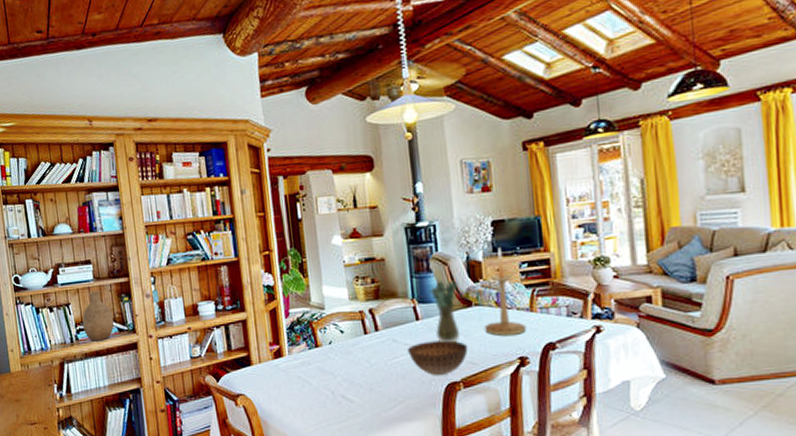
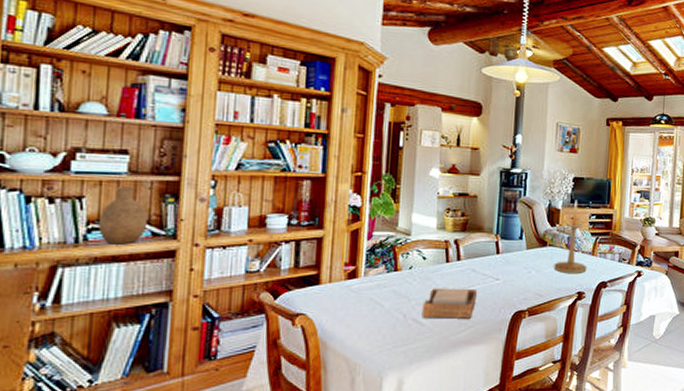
napkin holder: none [348,360,403,395] -> present [422,288,477,319]
bowl: present [408,340,469,376] -> none [484,273,538,305]
vase: present [429,279,460,343] -> none [511,220,538,276]

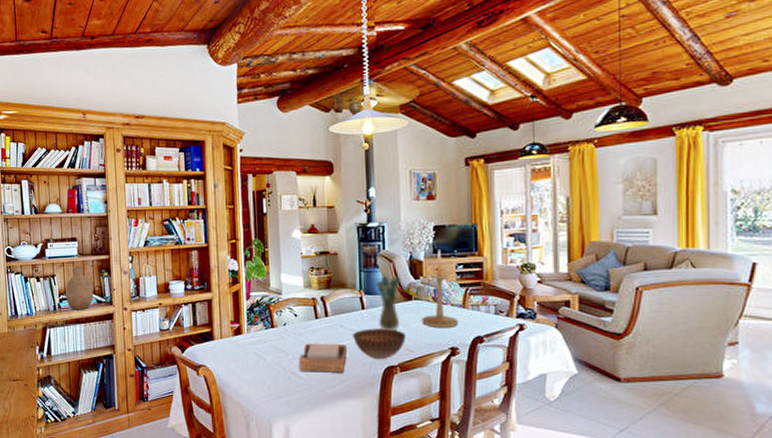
bowl: none [484,273,538,305] -> present [353,328,406,360]
vase: none [511,220,538,276] -> present [375,274,400,331]

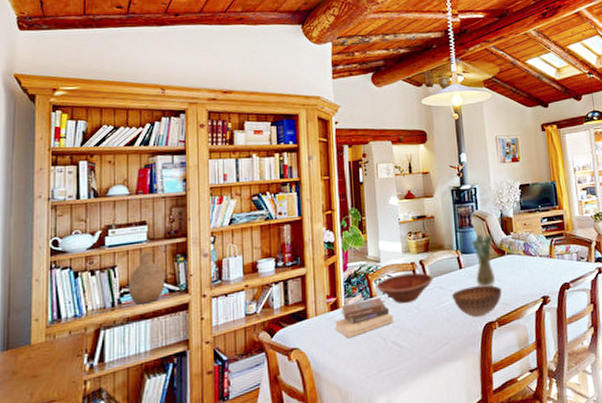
books: none [238,328,293,363] -> present [335,297,393,339]
ceramic bowl: none [277,308,334,336] -> present [376,272,434,303]
napkin holder: present [298,343,347,373] -> none [399,306,448,340]
candlestick: present [422,249,459,327] -> none [515,206,547,279]

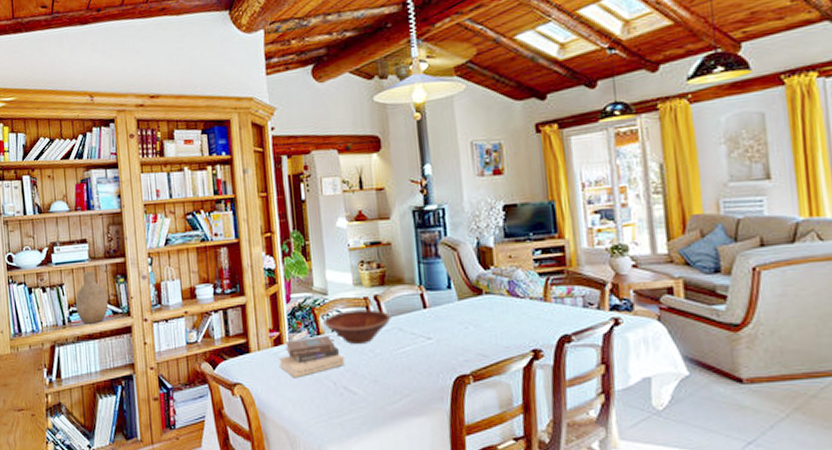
bowl: present [452,285,502,318] -> none [414,330,479,368]
vase: present [470,233,496,287] -> none [437,265,470,333]

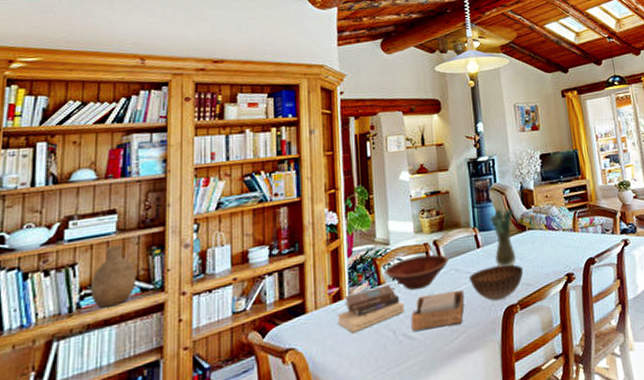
napkin holder: none [351,350,409,387] -> present [411,290,465,331]
bowl: none [414,330,479,368] -> present [469,264,524,301]
vase: none [437,265,470,333] -> present [489,208,516,267]

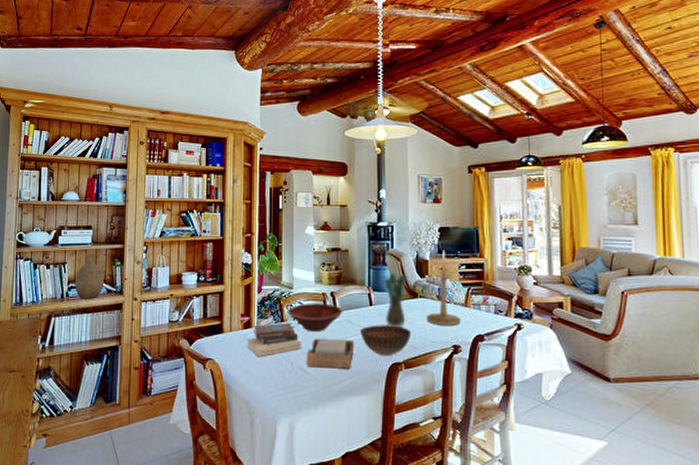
candlestick: none [537,177,571,256] -> present [426,250,461,326]

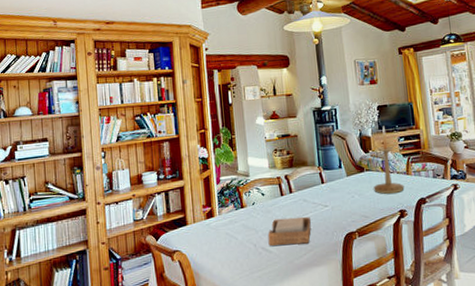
decorative vase: present [75,253,105,299] -> none [36,164,66,210]
books: present [247,322,301,358] -> none [211,208,262,244]
ceramic bowl: present [287,303,343,331] -> none [246,186,298,214]
bowl: present [360,325,412,357] -> none [315,199,362,228]
vase: present [383,272,407,328] -> none [331,151,355,201]

